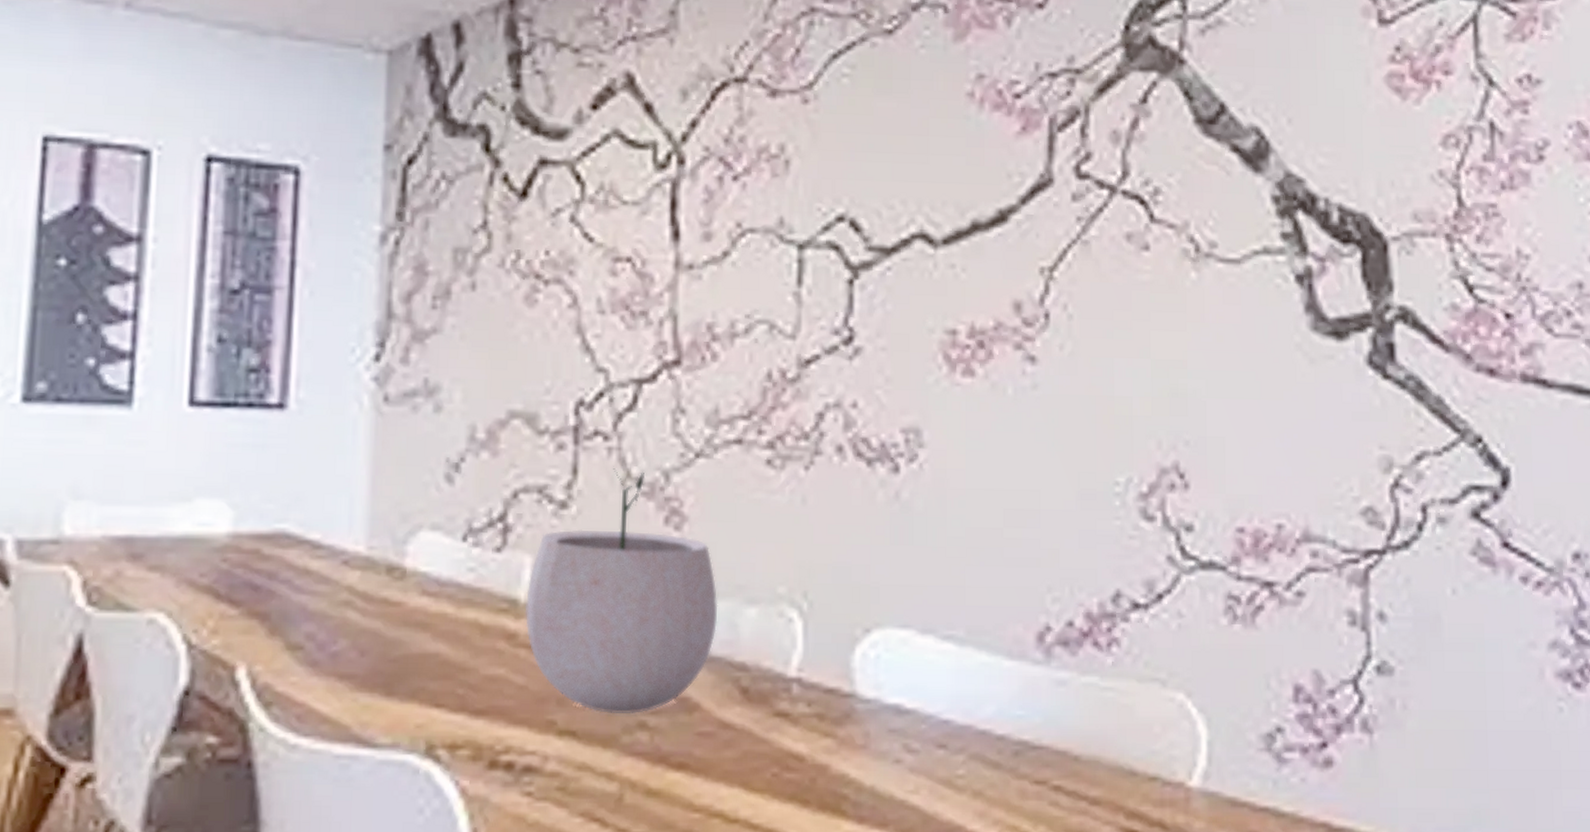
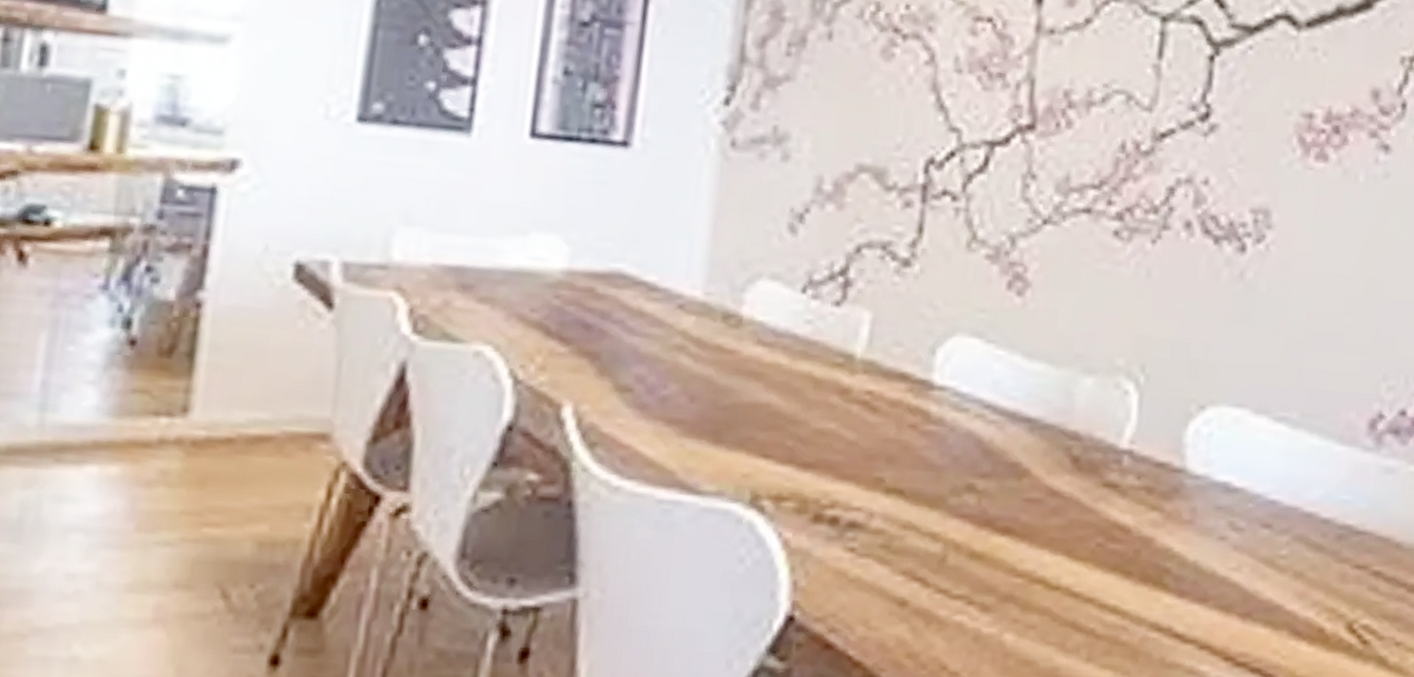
plant pot: present [525,468,718,715] -> none [860,229,1056,477]

